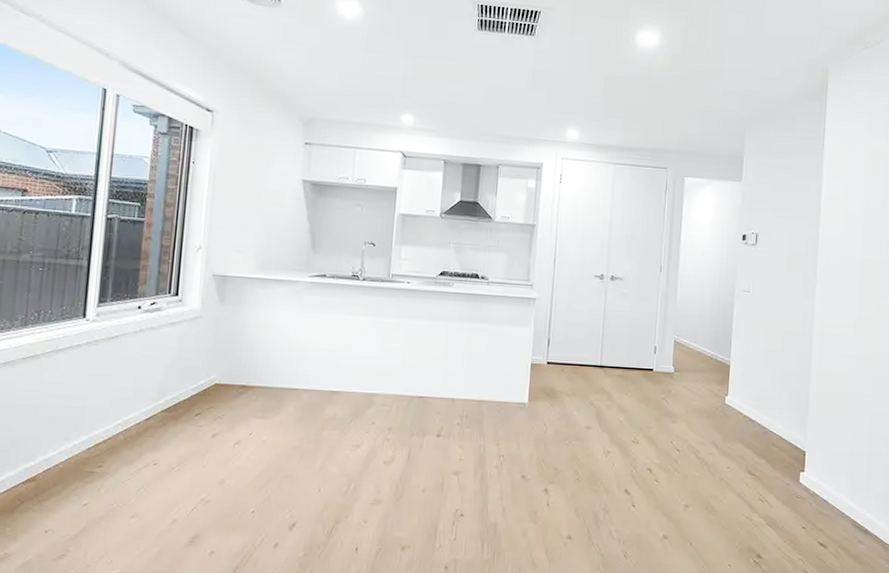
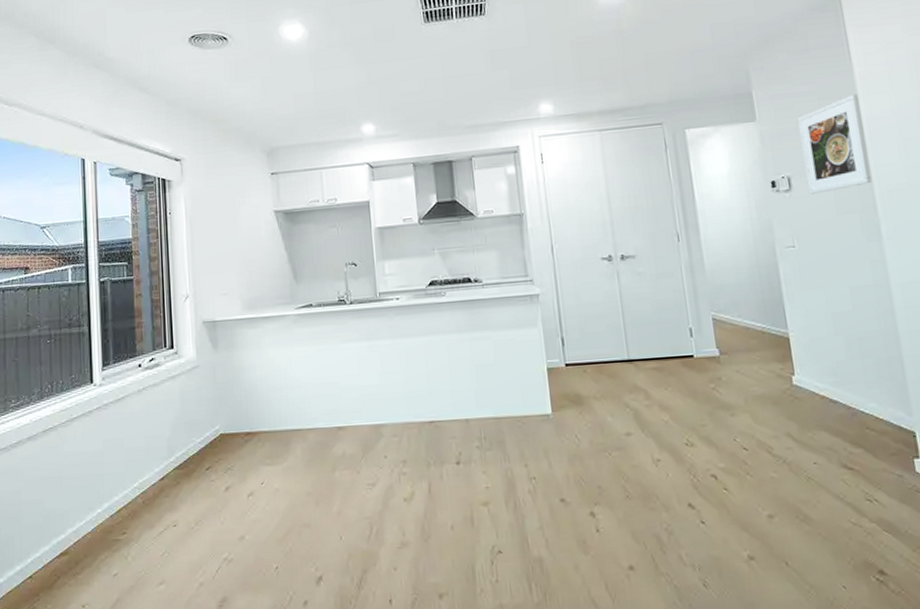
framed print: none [769,174,822,252] -> present [798,94,872,195]

